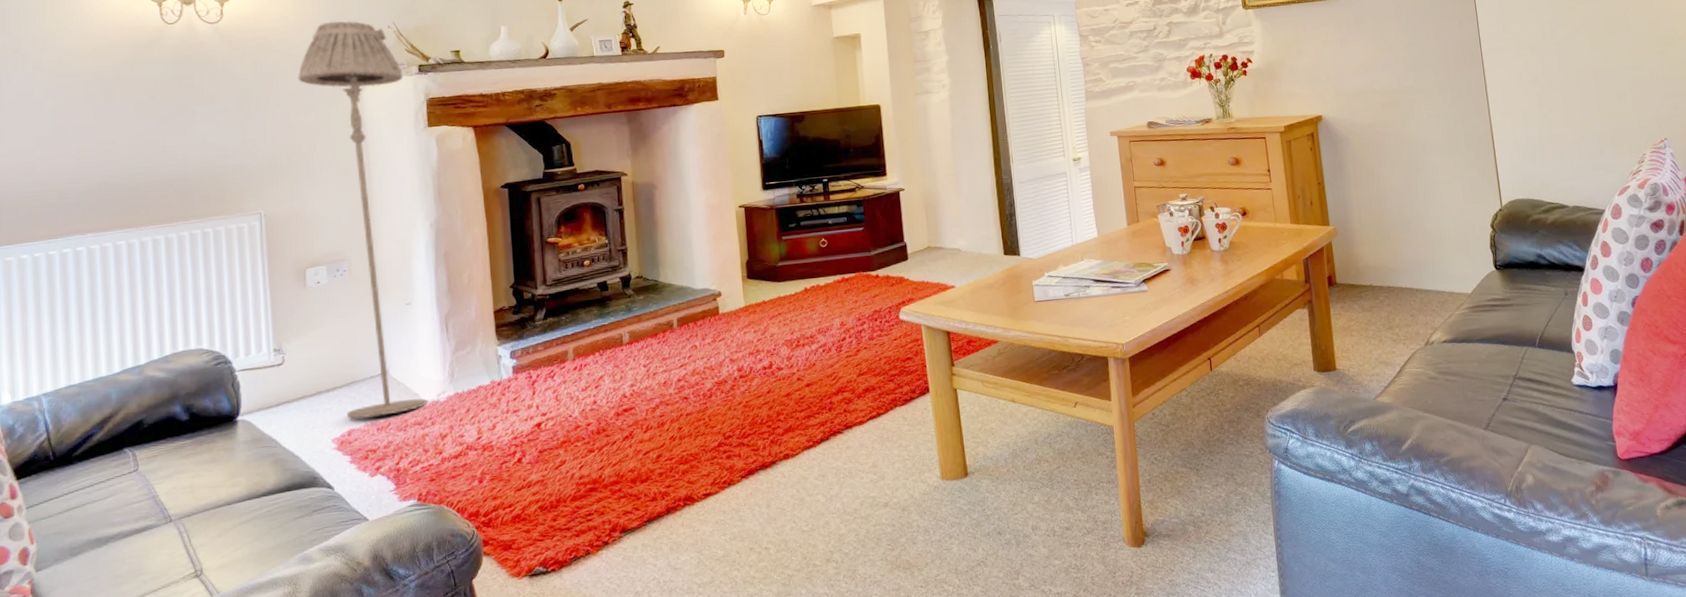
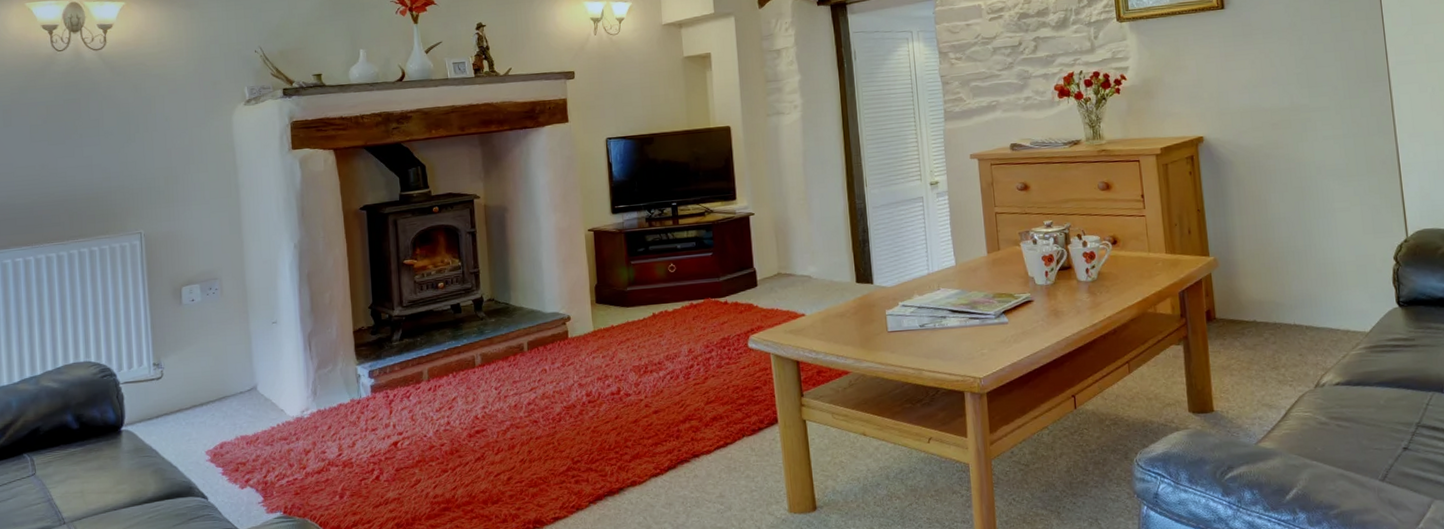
floor lamp: present [298,20,427,419] -> none [173,46,292,433]

